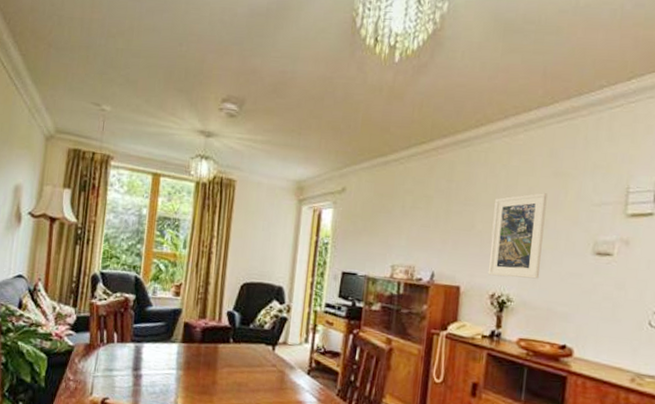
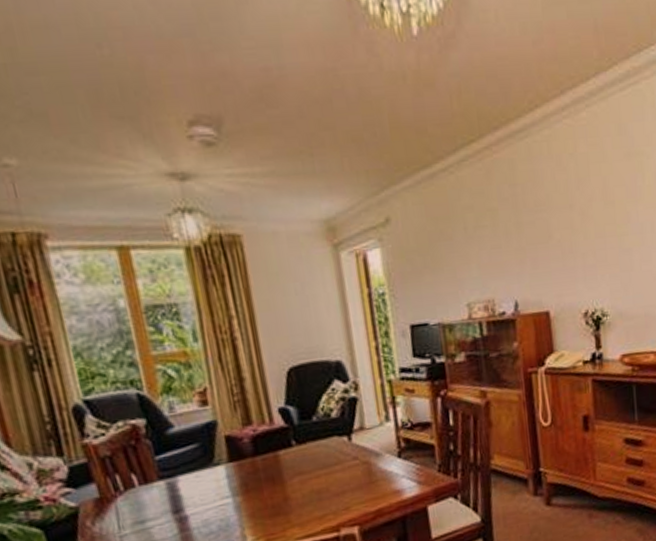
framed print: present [487,193,548,279] -> none [569,180,631,291]

